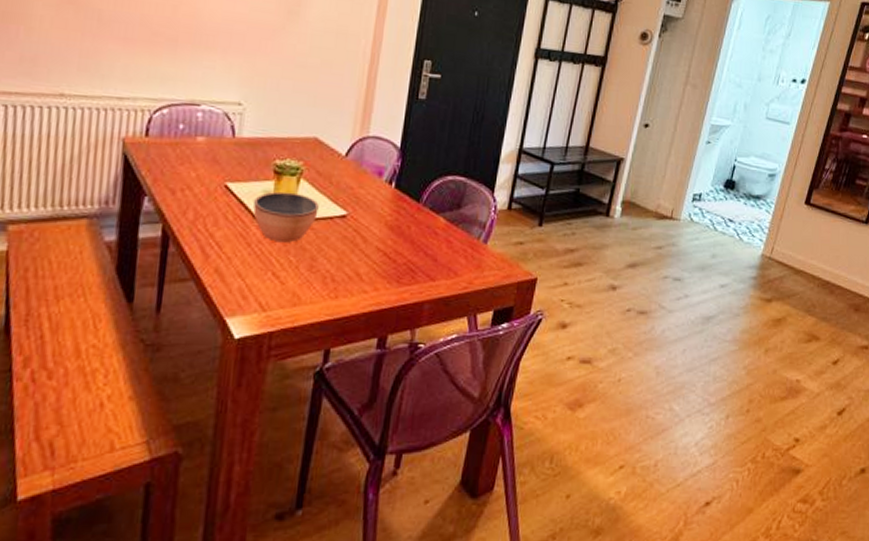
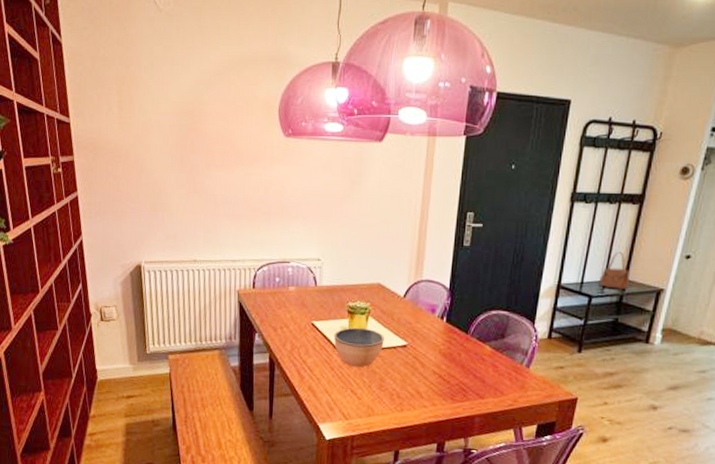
handbag: none [562,115,591,157] -> present [599,251,630,290]

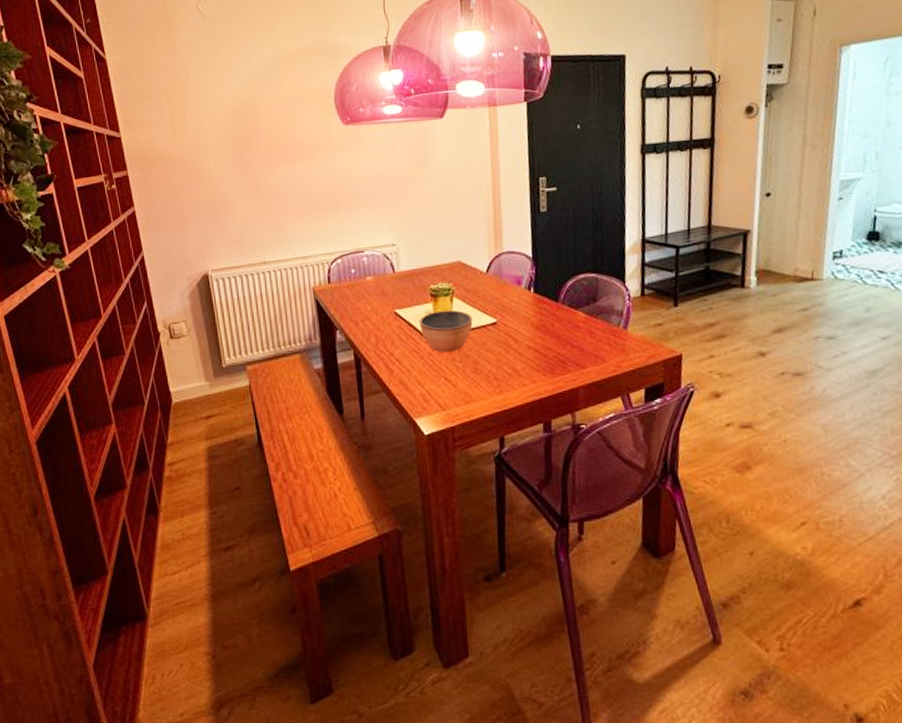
handbag: present [599,251,630,290] -> none [684,197,714,237]

